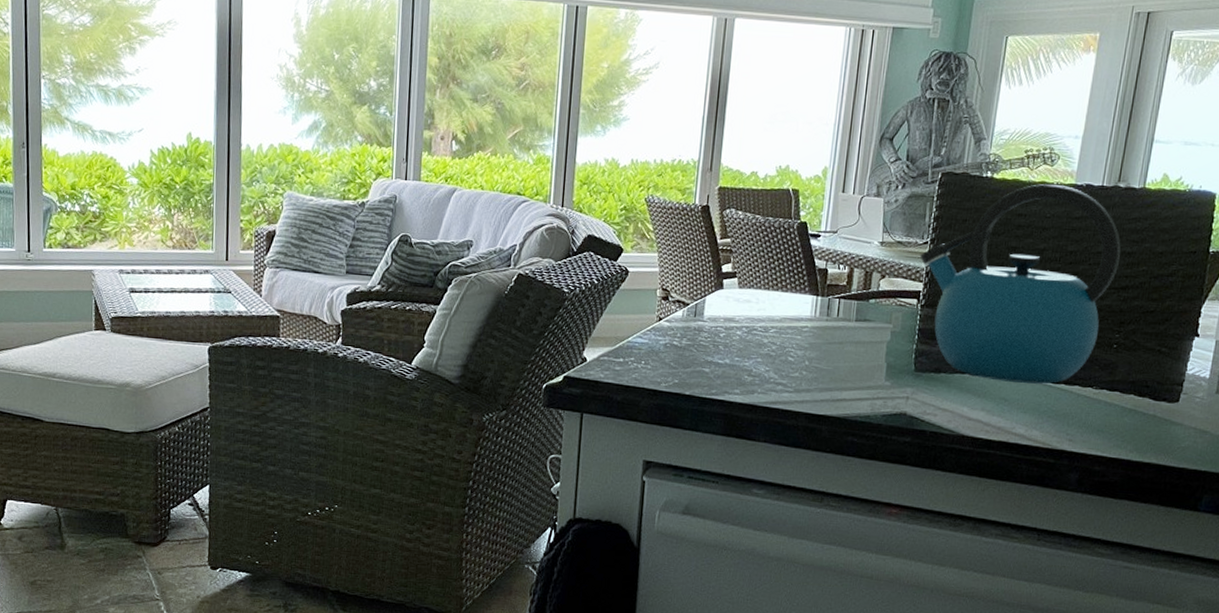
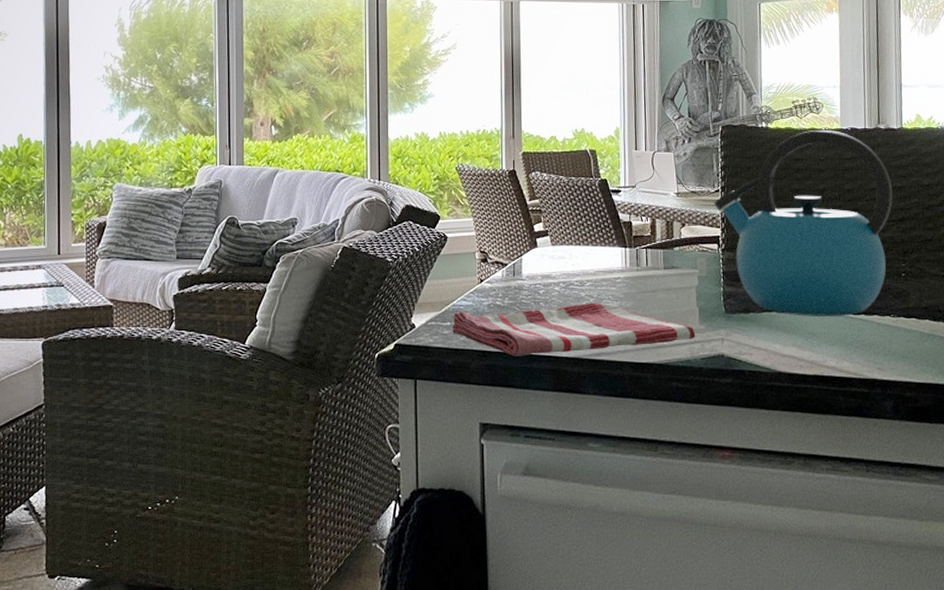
dish towel: none [624,348,880,399] -> present [452,302,696,357]

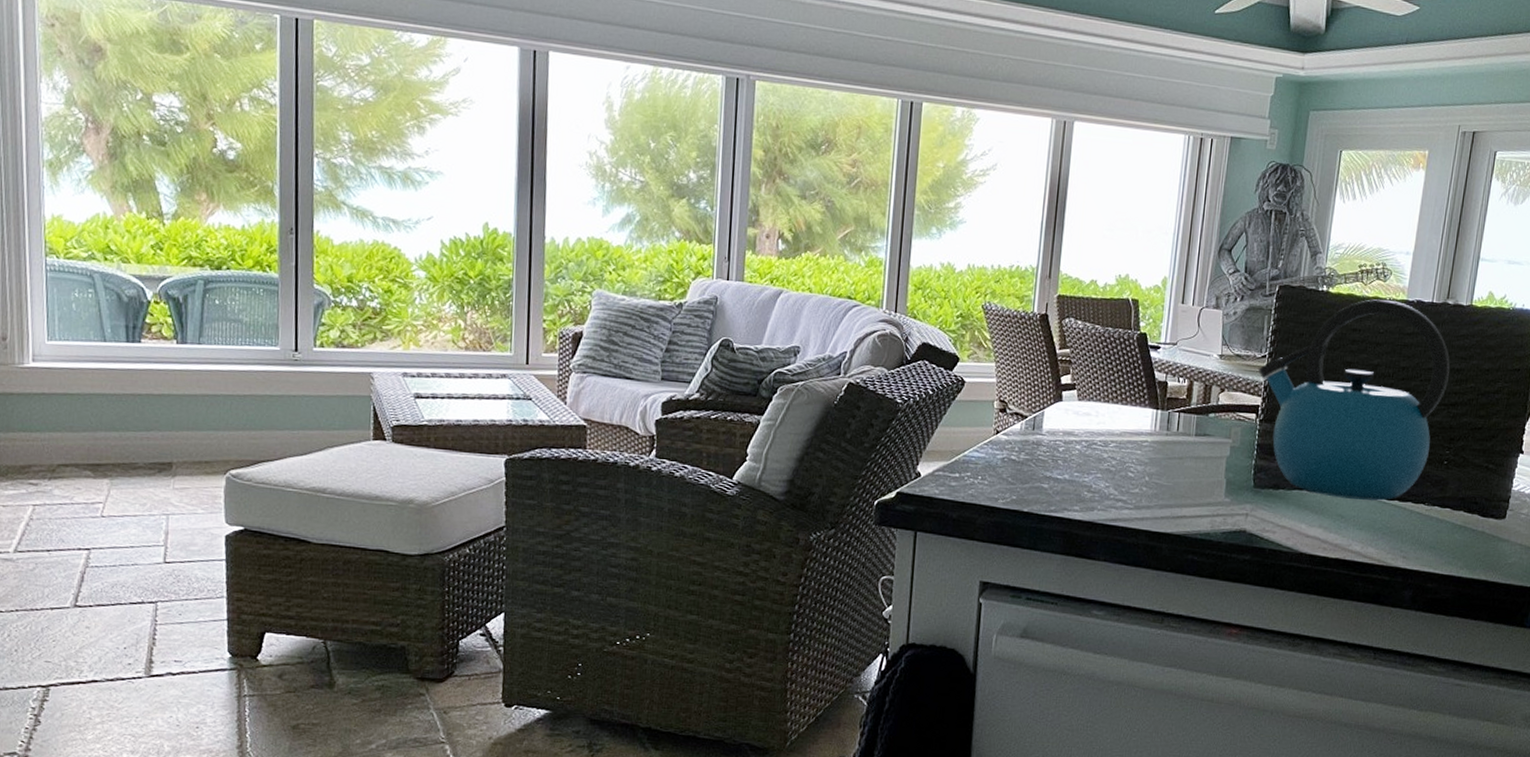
dish towel: present [452,302,696,357] -> none [960,463,1220,516]

